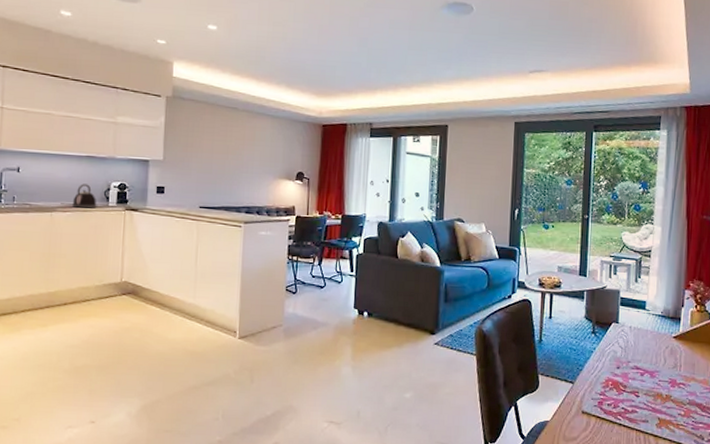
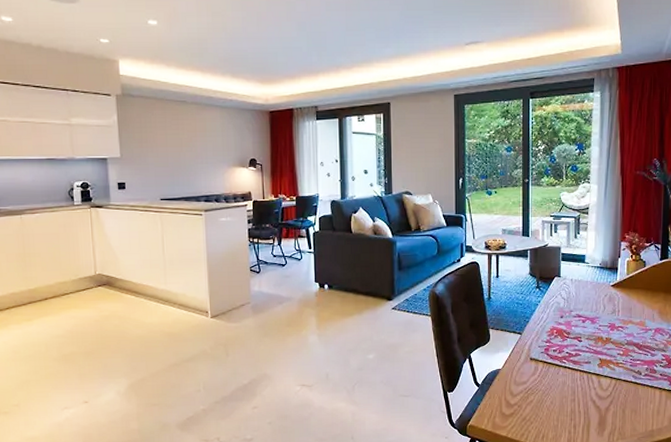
kettle: present [72,184,97,209] -> none [39,185,63,209]

